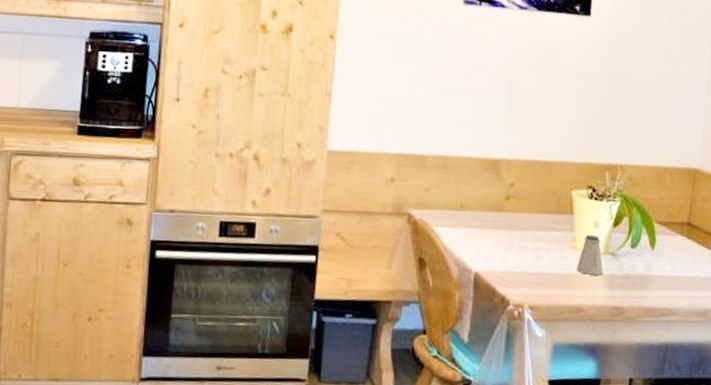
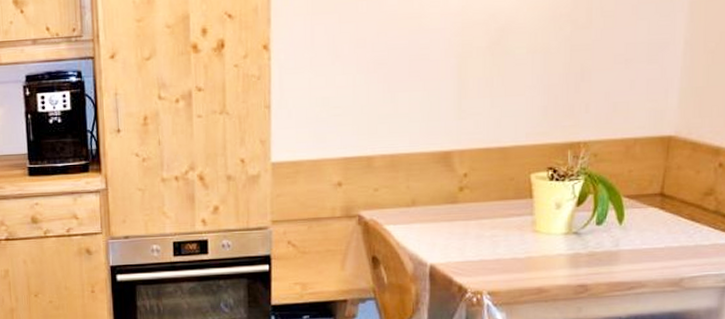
saltshaker: present [577,235,604,275] -> none [538,217,567,256]

